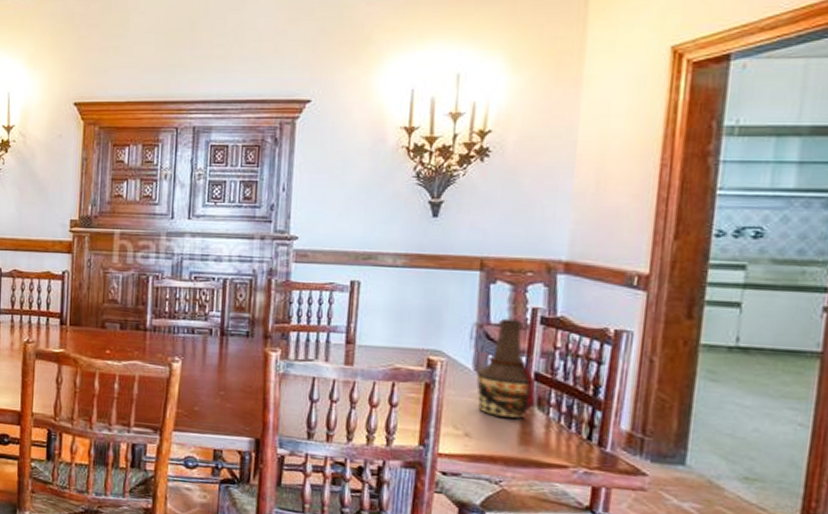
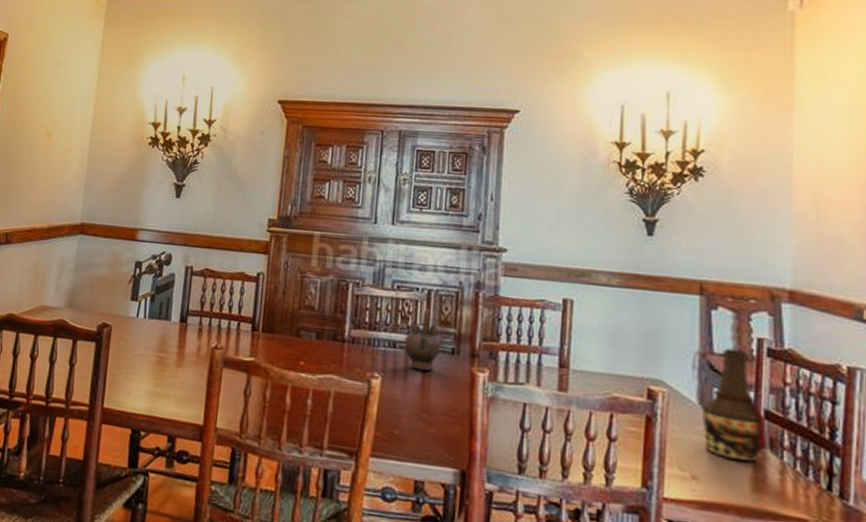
teapot: none [202,295,236,354] -> present [404,307,441,371]

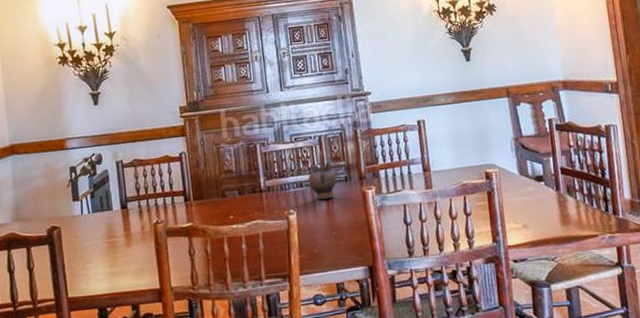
bottle: present [701,347,768,463] -> none [521,129,567,208]

